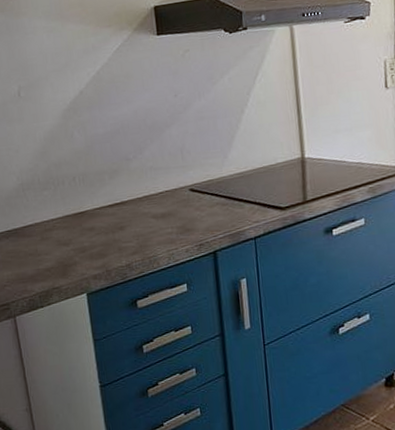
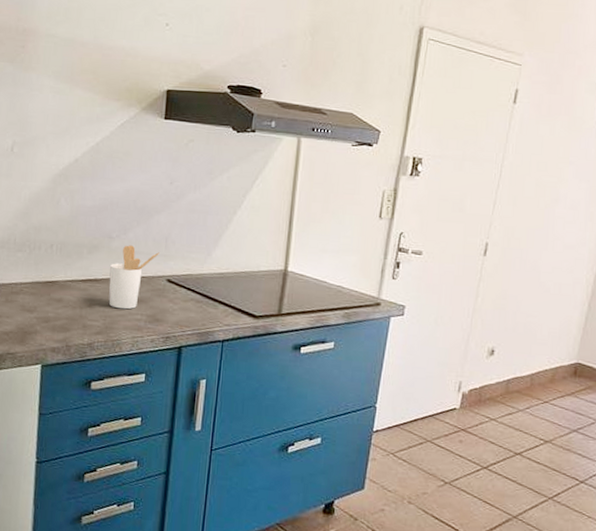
utensil holder: none [133,163,177,226] -> present [108,245,159,310]

